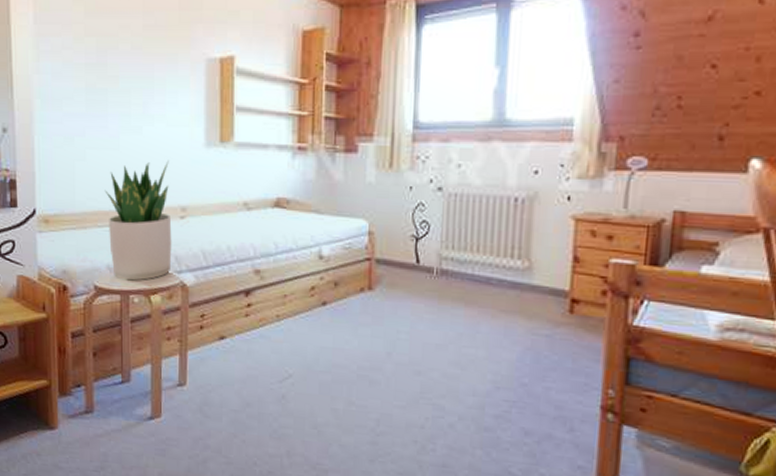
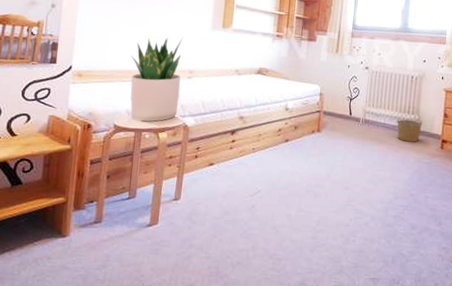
basket: none [493,267,536,303] -> present [397,119,422,142]

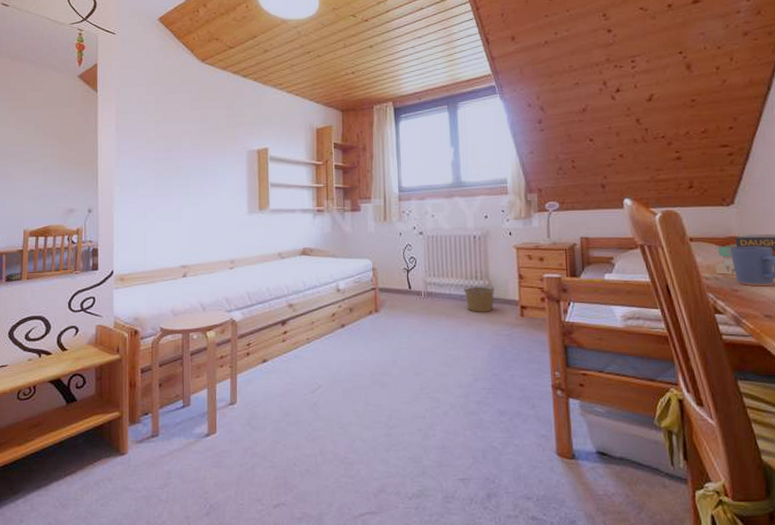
planter: present [130,37,183,122] -> none [170,225,223,321]

